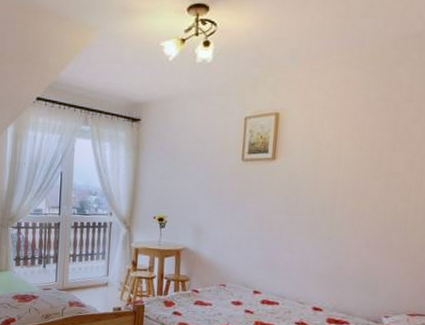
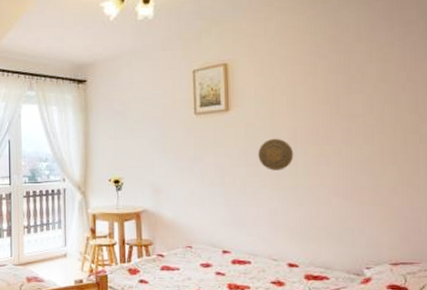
decorative plate: none [298,189,333,221] -> present [258,138,294,171]

